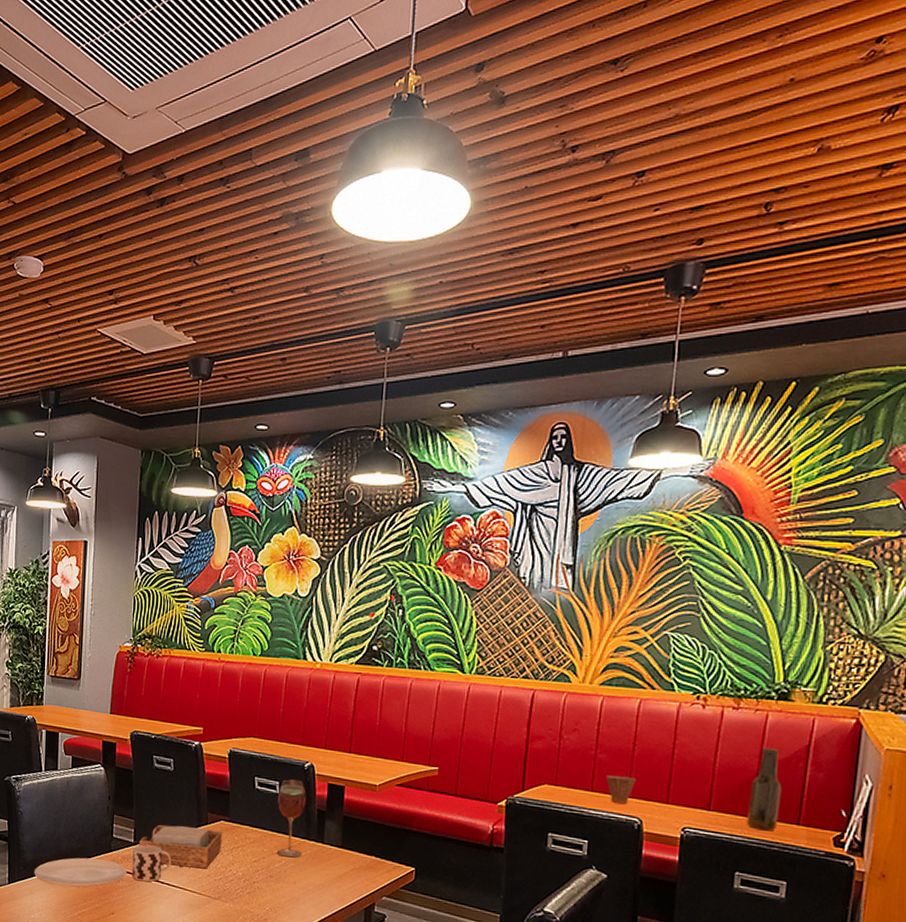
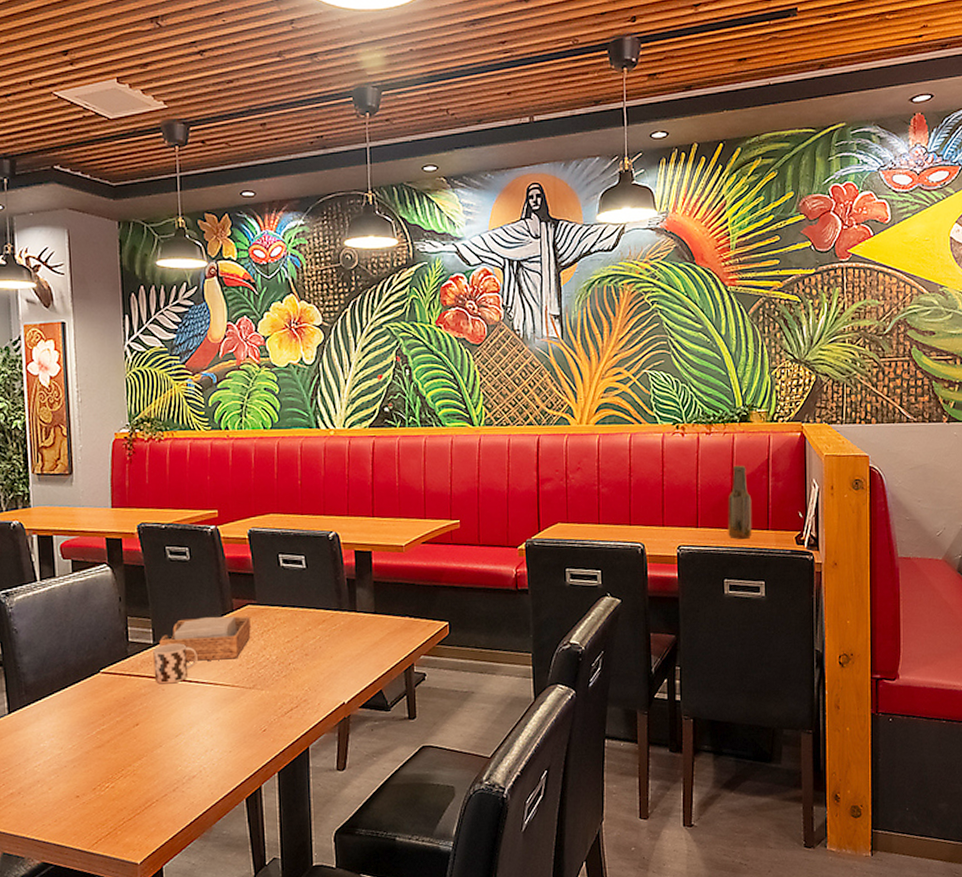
plate: present [34,857,127,888] -> none [38,667,149,706]
wineglass: present [277,779,306,858] -> none [304,552,335,632]
cup: present [606,775,637,805] -> none [610,506,636,533]

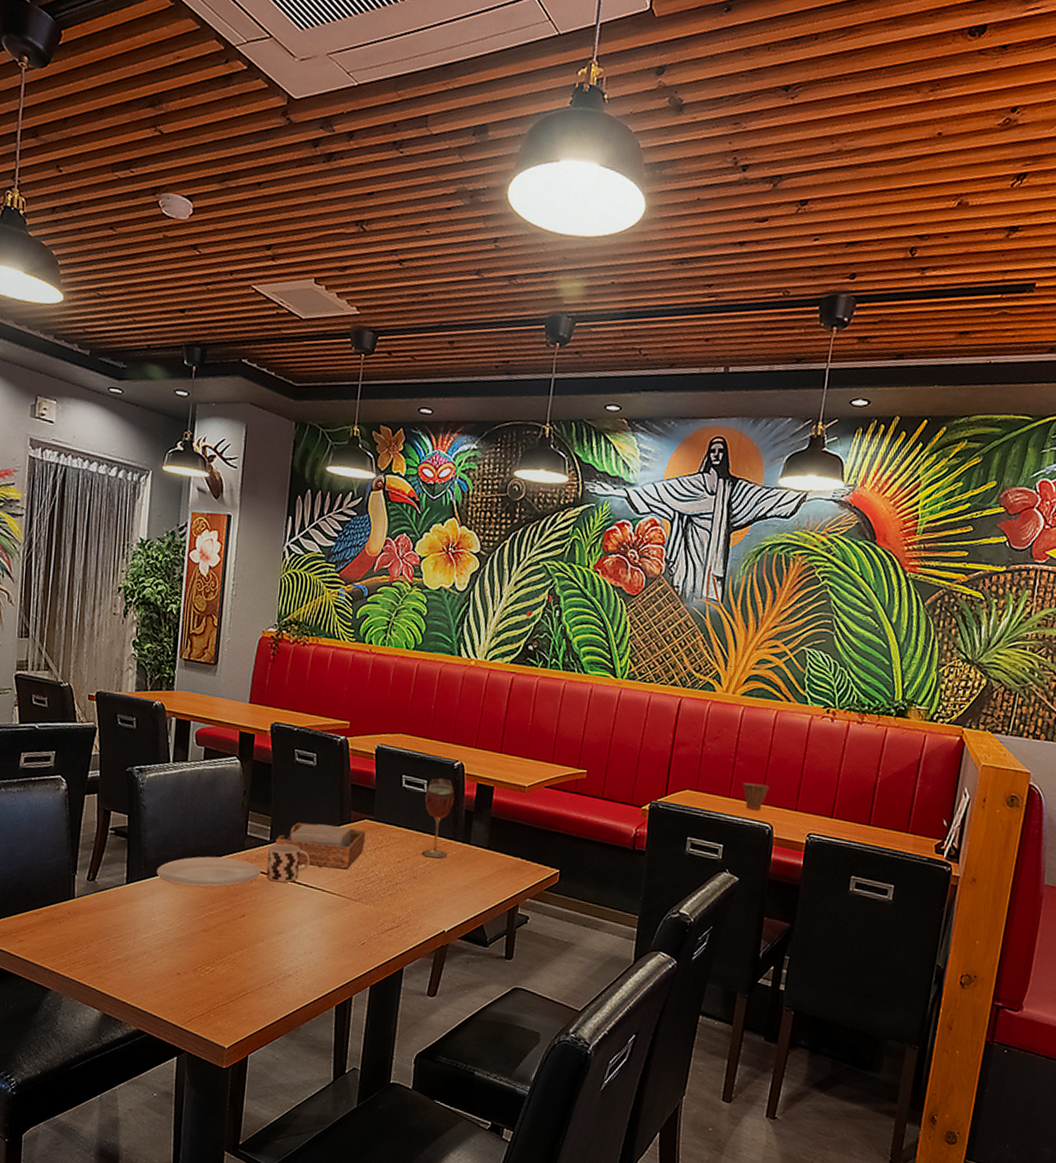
plate: none [38,667,149,706] -> present [156,856,261,889]
wineglass: none [304,552,335,632] -> present [422,778,455,859]
cup: none [610,506,636,533] -> present [742,782,770,811]
beer bottle: present [727,466,752,539] -> none [863,761,895,839]

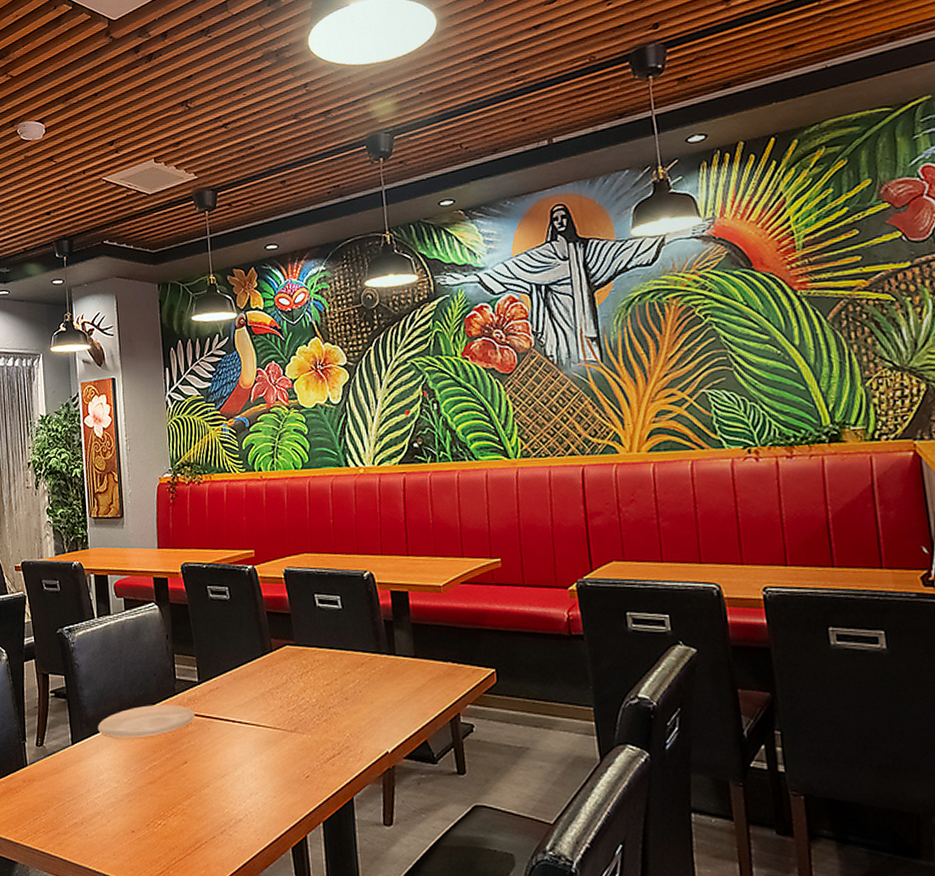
cup: present [266,843,310,883] -> none [198,682,240,723]
napkin holder: present [275,822,366,870] -> none [204,656,291,701]
wineglass: present [422,778,455,859] -> none [340,592,374,676]
cup: present [742,782,770,811] -> none [673,542,706,572]

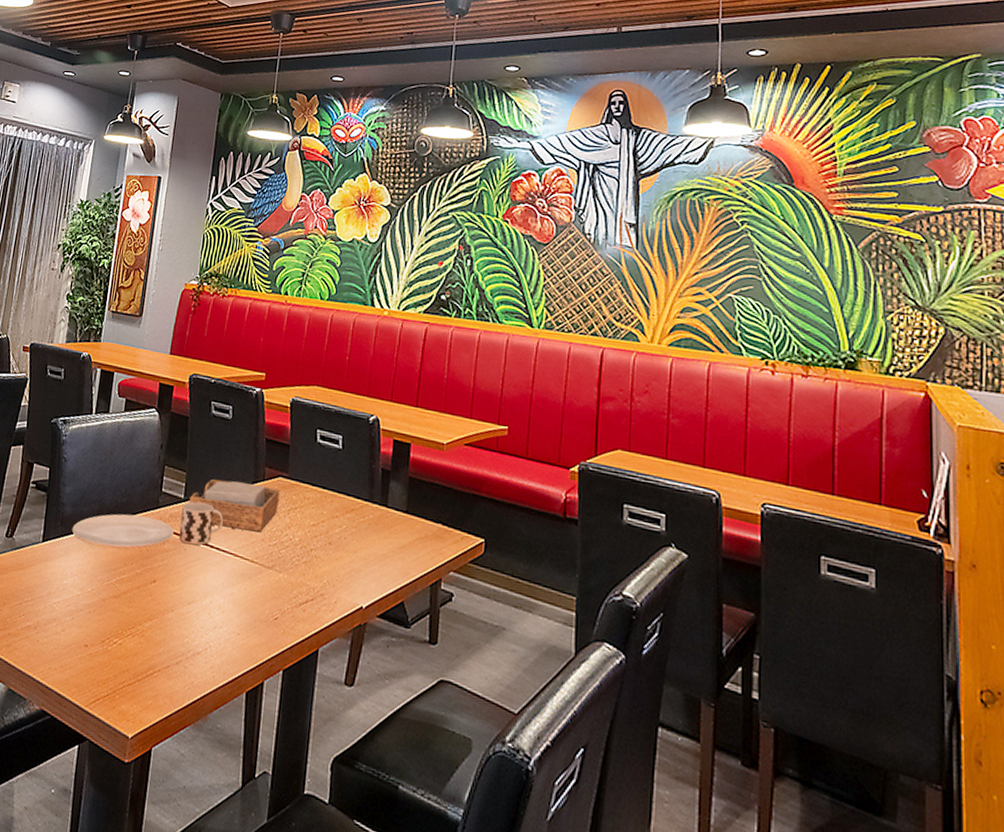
cup: none [198,682,240,723] -> present [179,501,223,546]
napkin holder: none [204,656,291,701] -> present [189,479,280,532]

